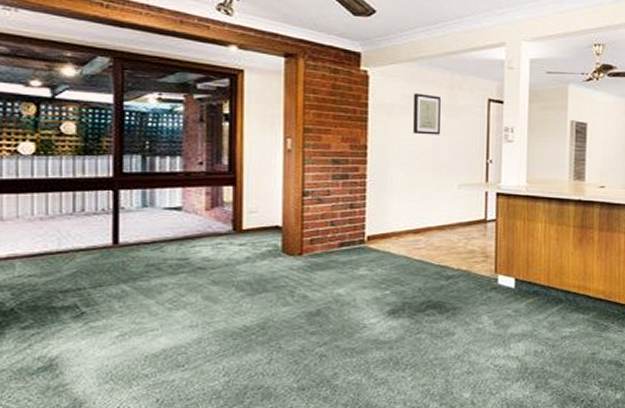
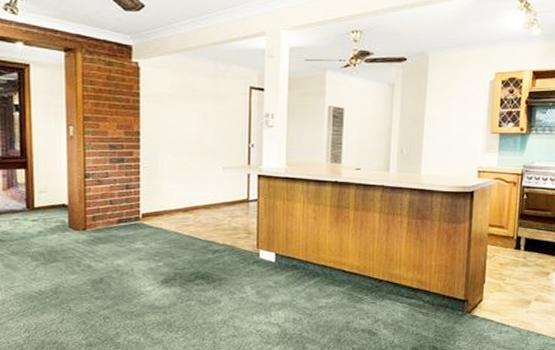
wall art: present [413,93,441,135] -> none [180,83,205,122]

